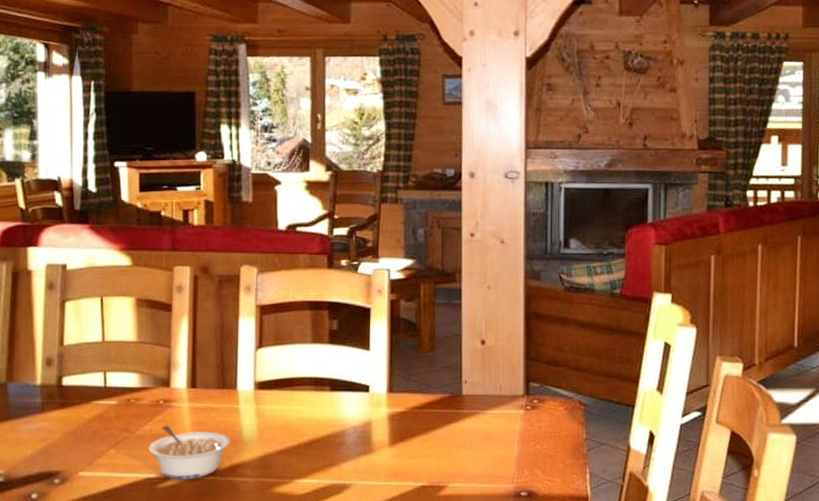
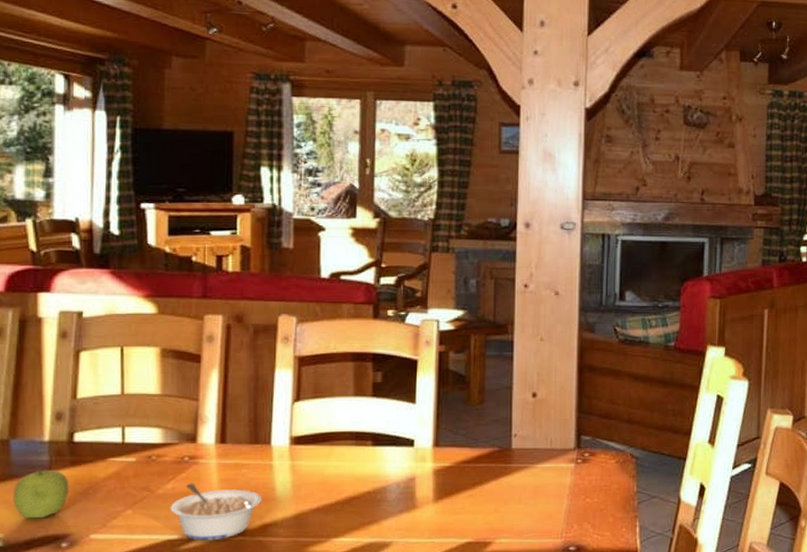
fruit: none [11,409,60,457] -> present [13,467,69,519]

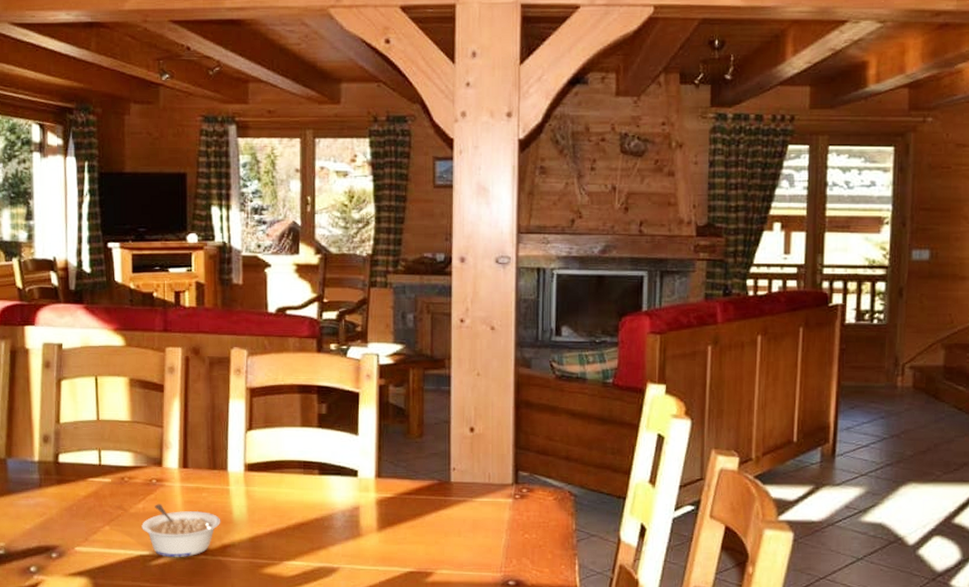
fruit: present [13,467,69,519] -> none [11,484,57,531]

